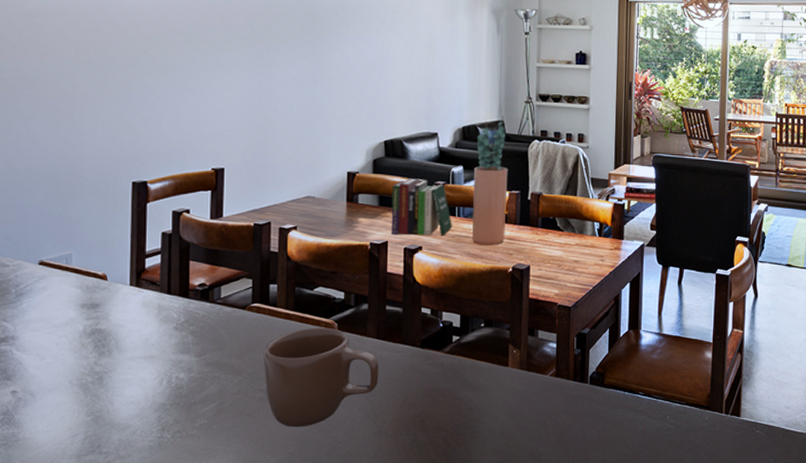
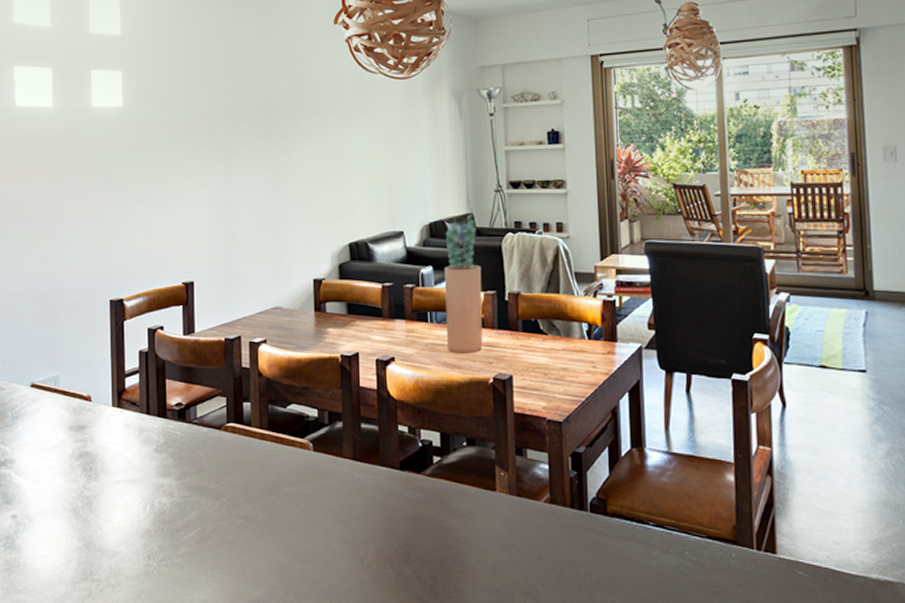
mug: present [263,327,379,427] -> none [240,448,358,557]
books: present [390,178,453,236] -> none [359,282,426,346]

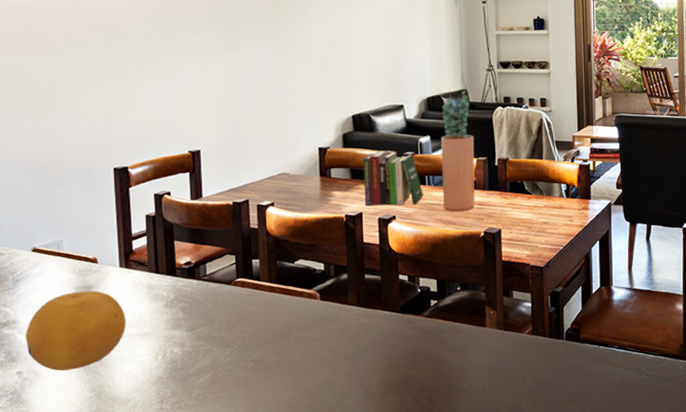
fruit: none [20,431,117,516] -> present [25,290,126,371]
books: none [359,282,426,346] -> present [362,150,424,207]

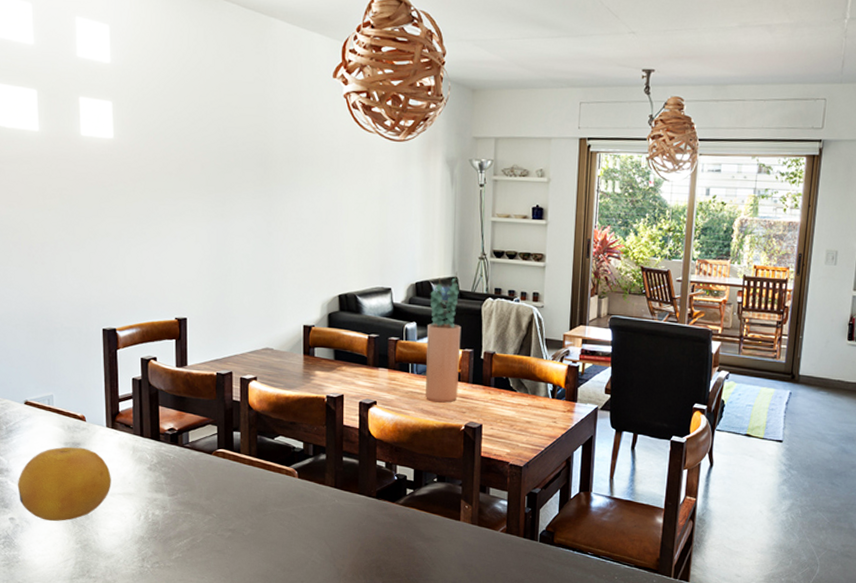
books: present [362,150,424,207] -> none [346,333,407,392]

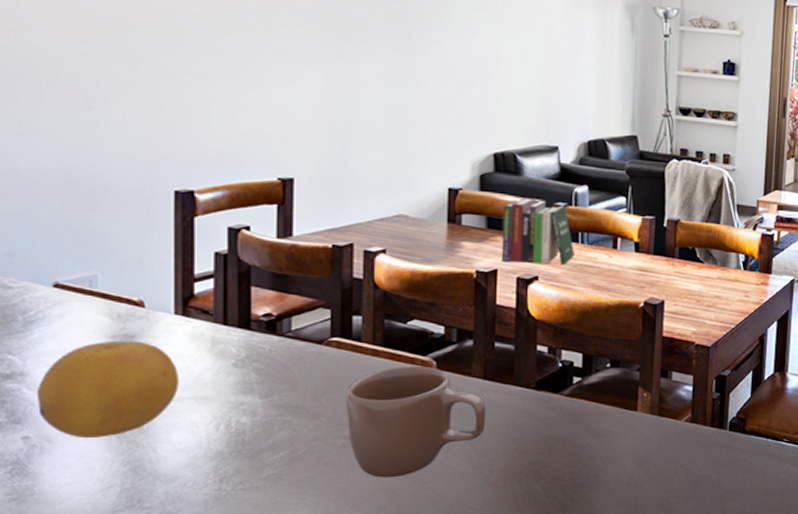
mug: none [230,474,337,566] -> present [345,366,486,478]
books: none [346,333,407,392] -> present [501,198,576,265]
vase: present [426,271,462,403] -> none [598,129,641,277]

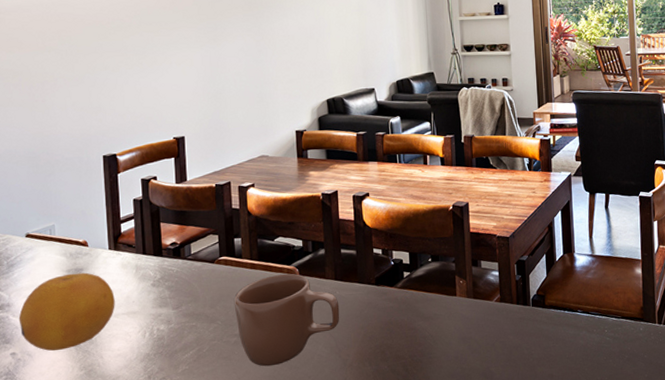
books: present [501,198,576,265] -> none [337,131,396,185]

